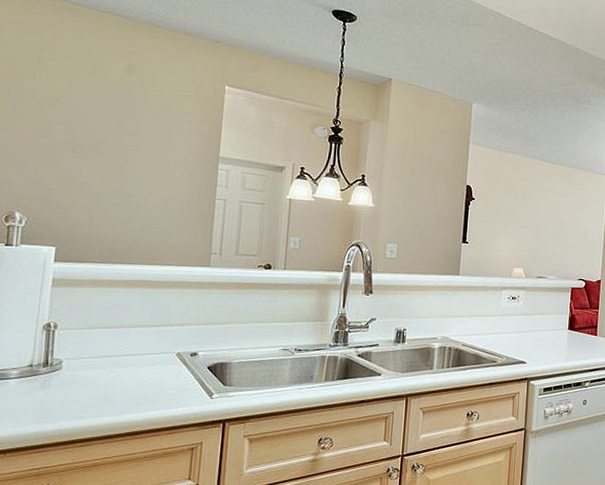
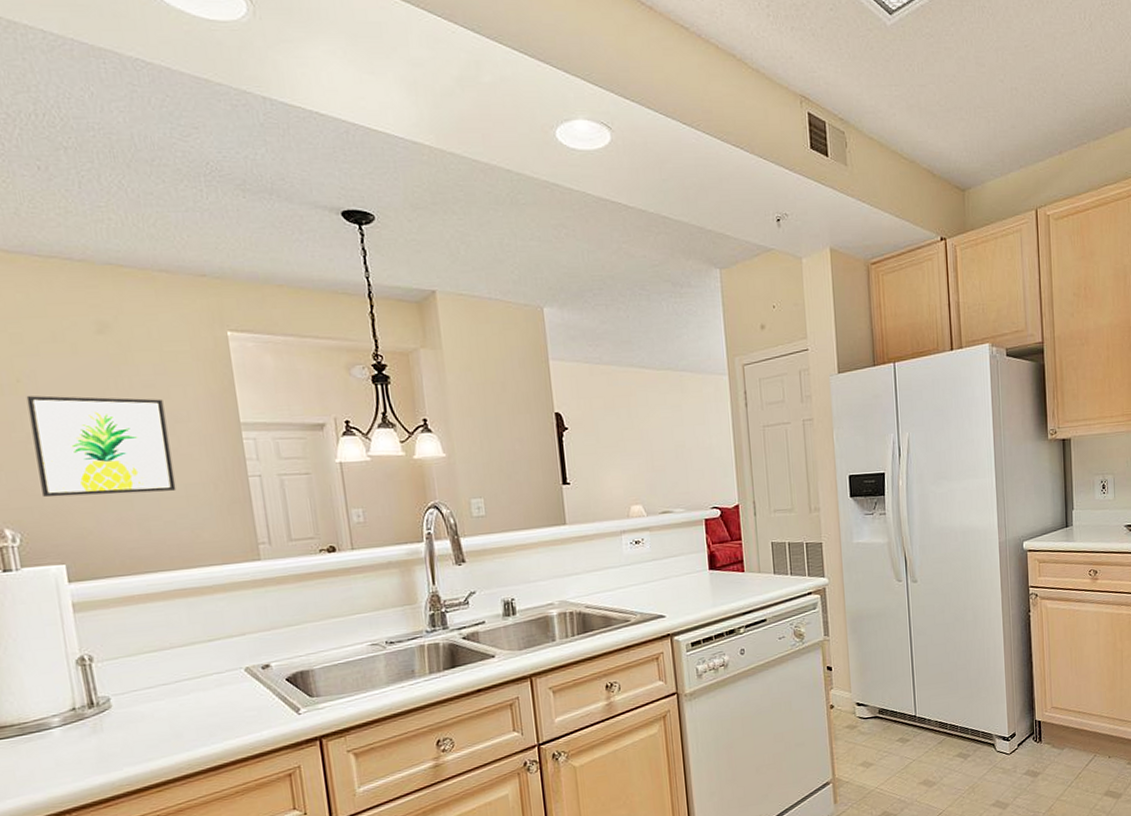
wall art: none [52,112,164,201] -> present [26,395,177,498]

